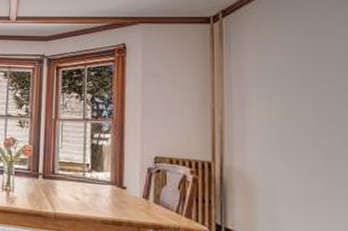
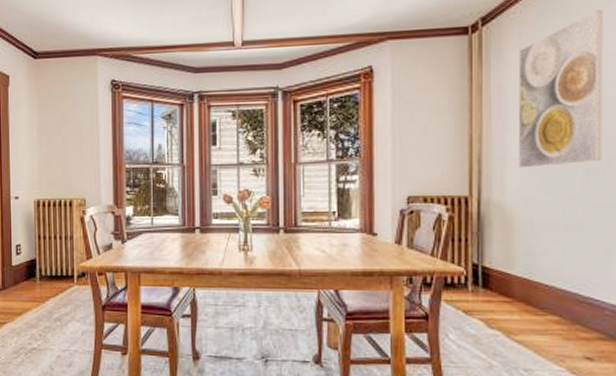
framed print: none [255,11,339,142] -> present [518,10,603,168]

